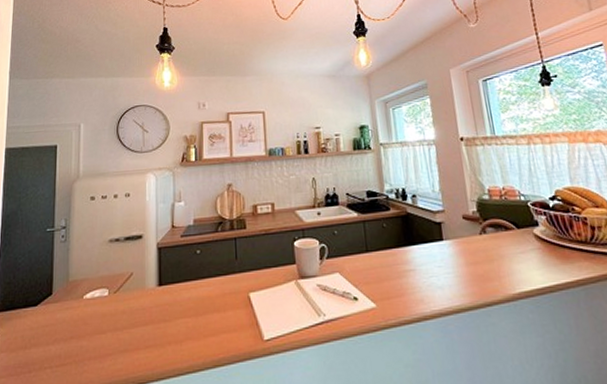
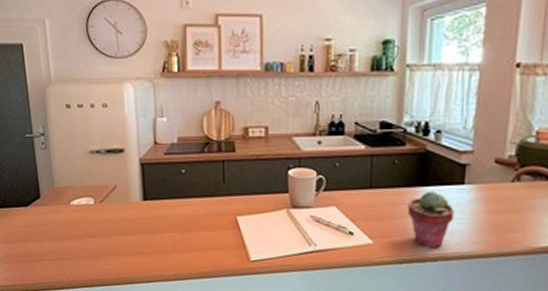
potted succulent: none [400,248,441,307] -> present [407,190,454,250]

